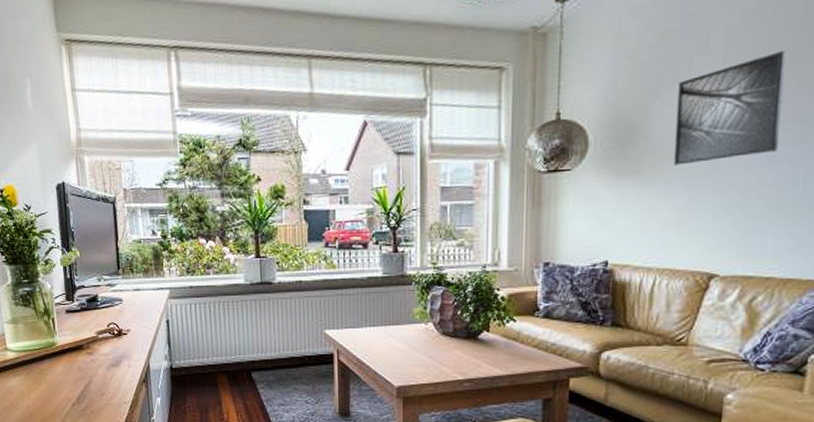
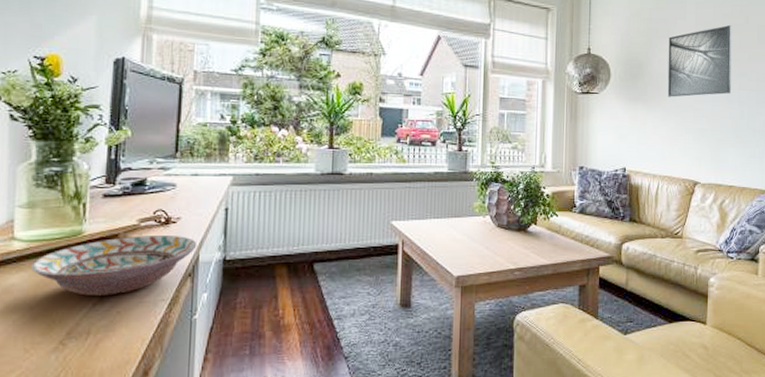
decorative bowl: none [23,346,147,398] -> present [31,236,197,296]

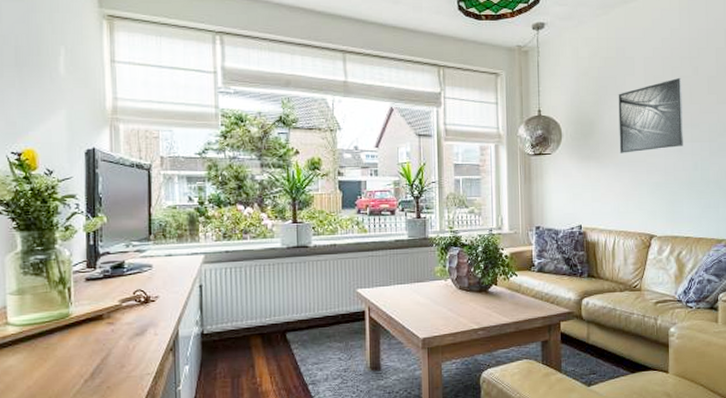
decorative bowl: present [31,236,197,296] -> none [26,313,176,373]

